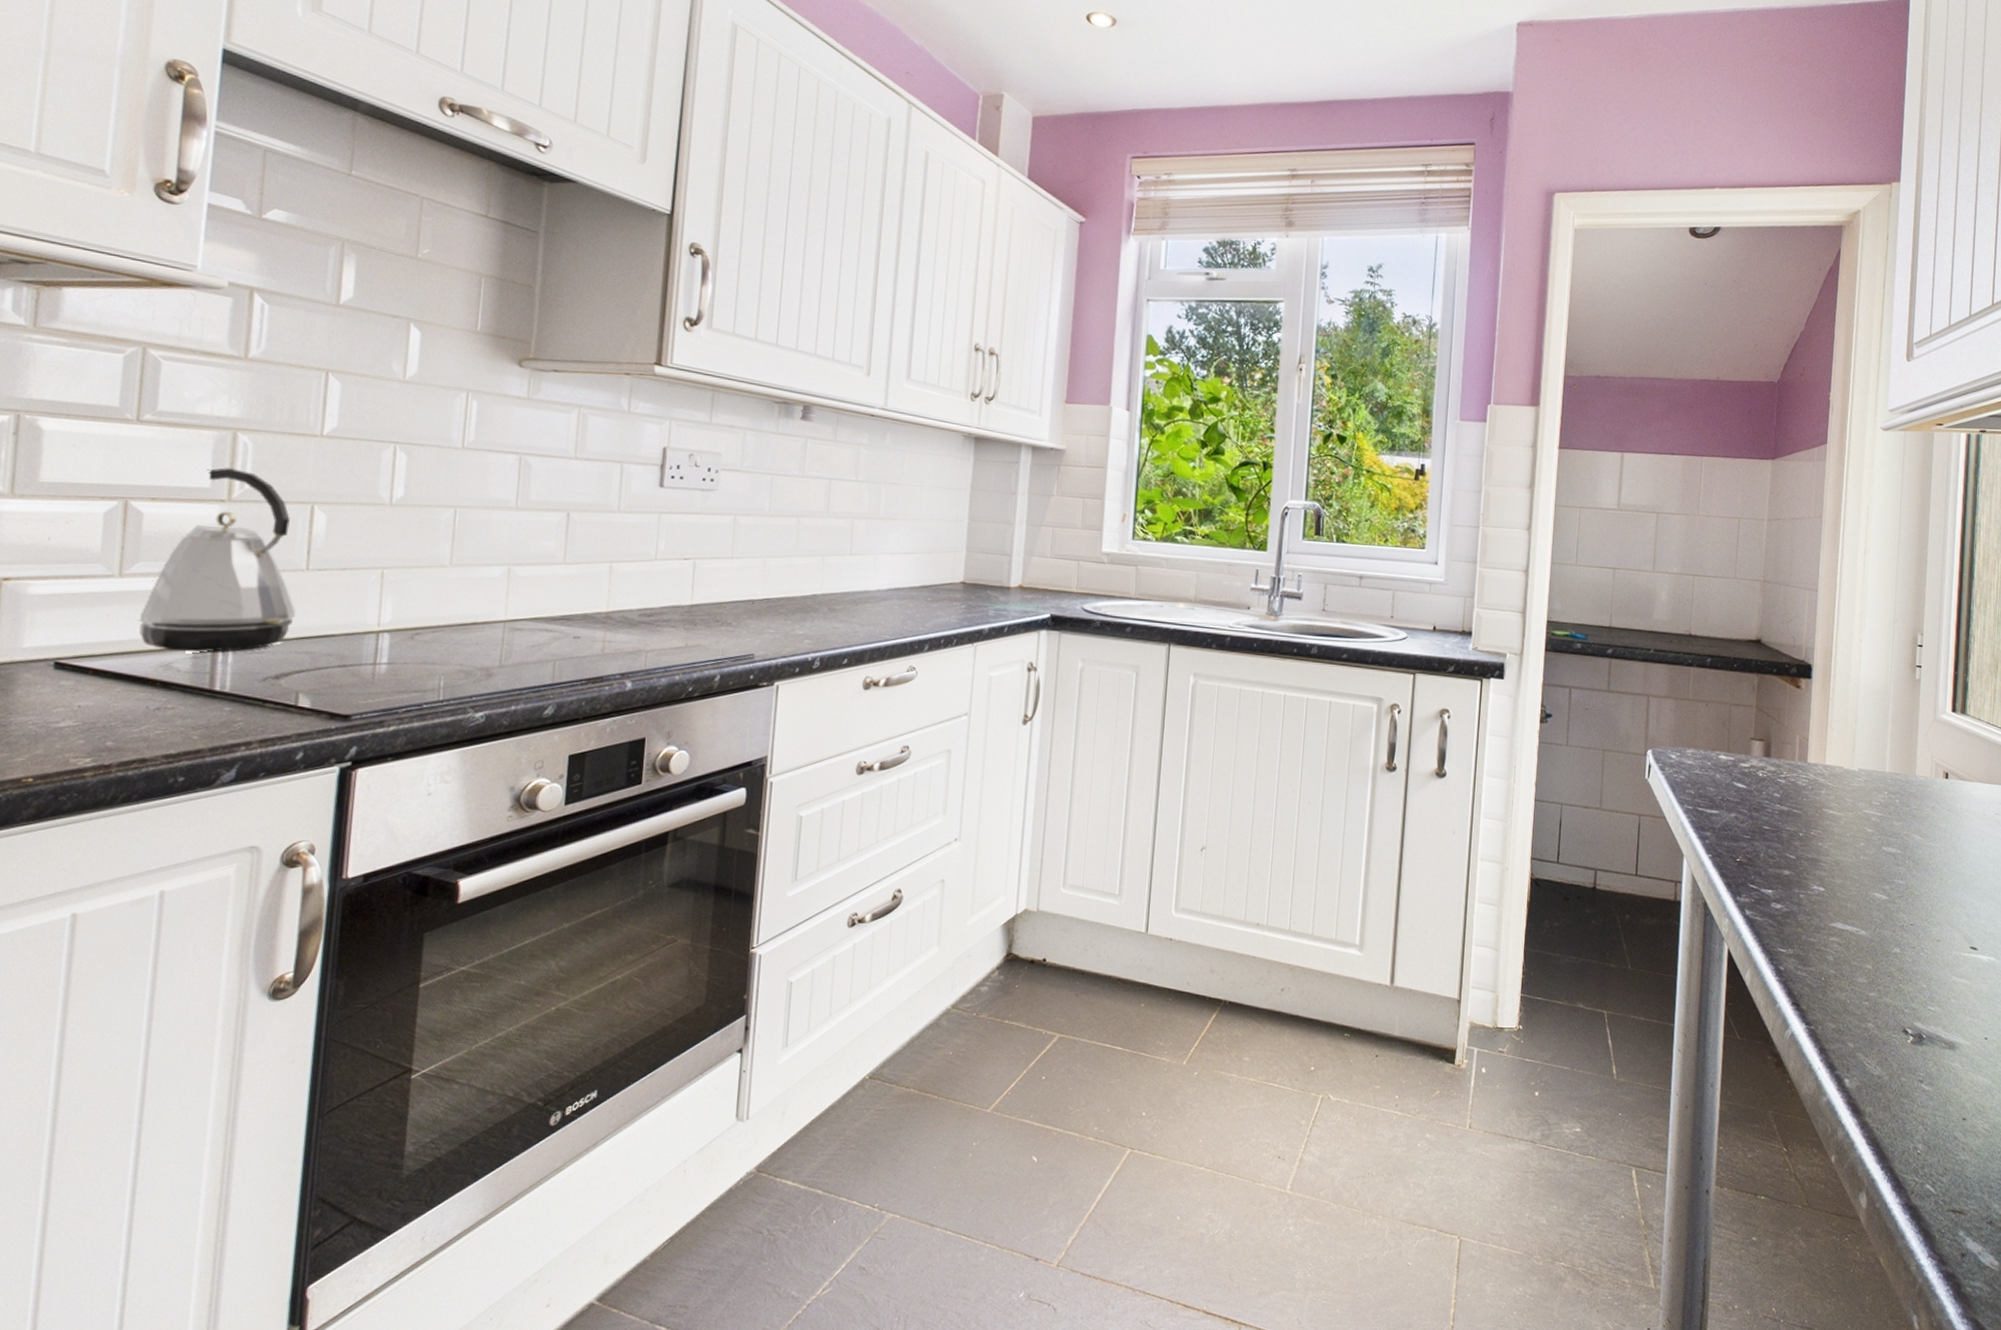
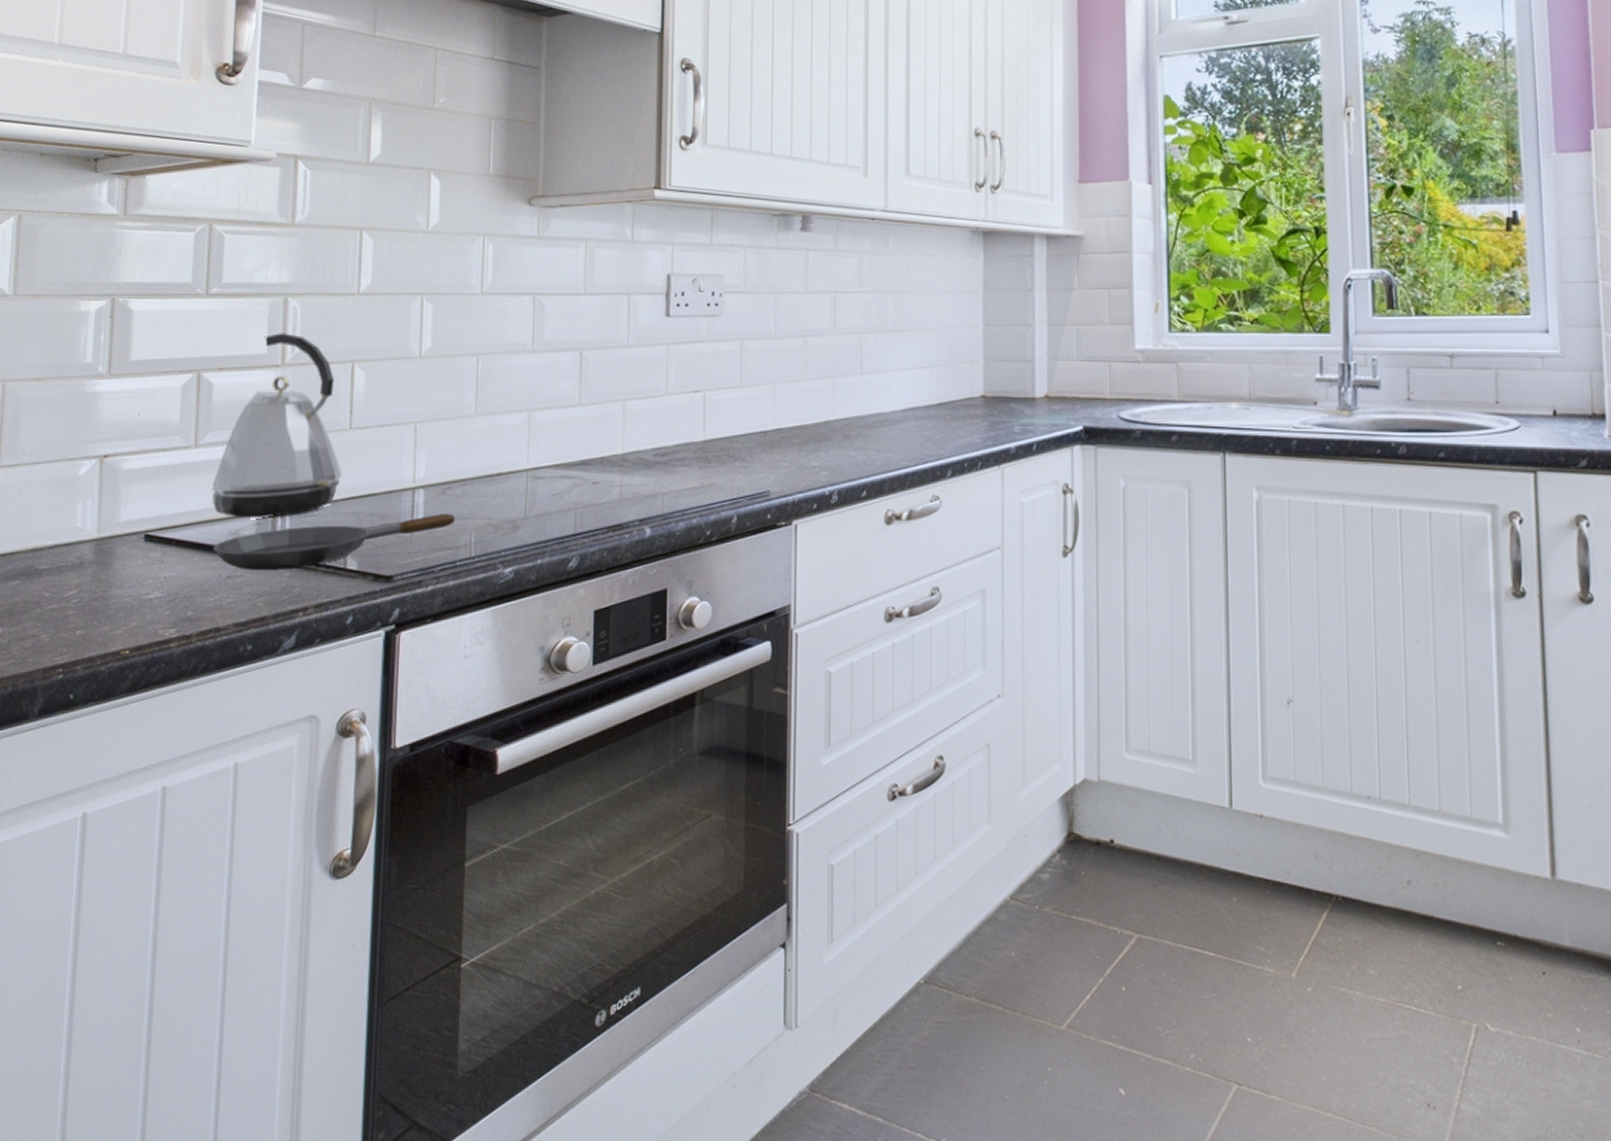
frying pan: none [138,657,423,704] -> present [212,513,455,571]

